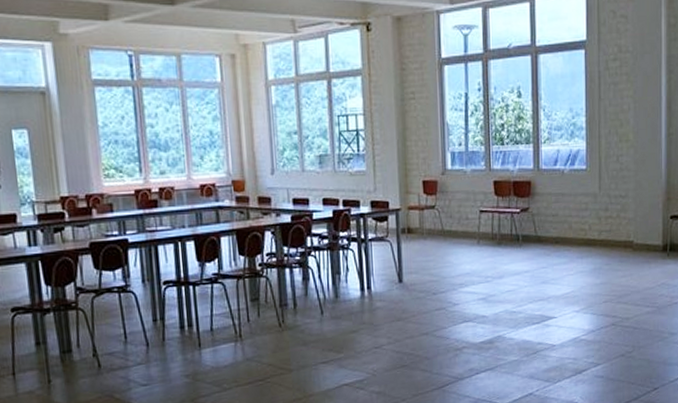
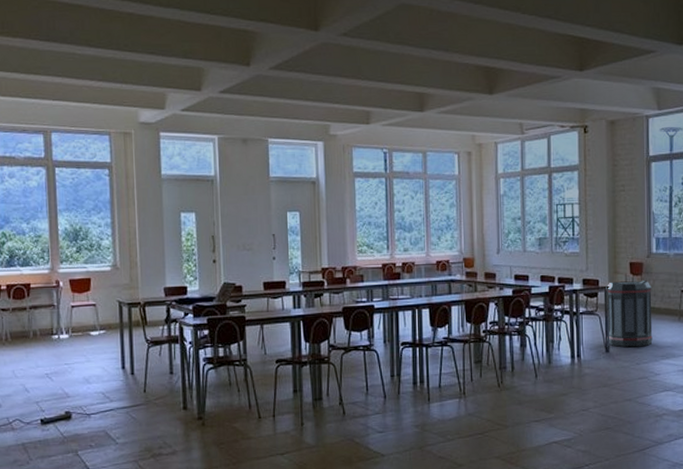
trash can: none [397,200,450,276] -> present [606,279,653,347]

